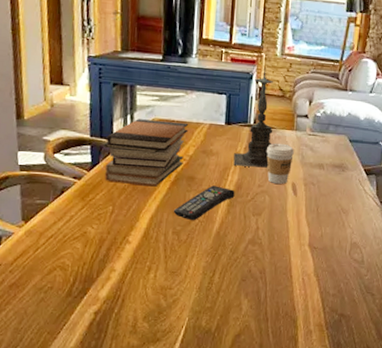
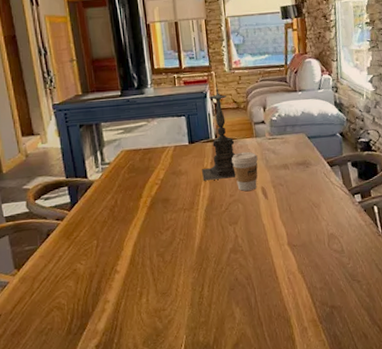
book stack: present [104,119,189,187] -> none [79,149,156,217]
remote control: present [173,185,235,220] -> none [154,203,210,240]

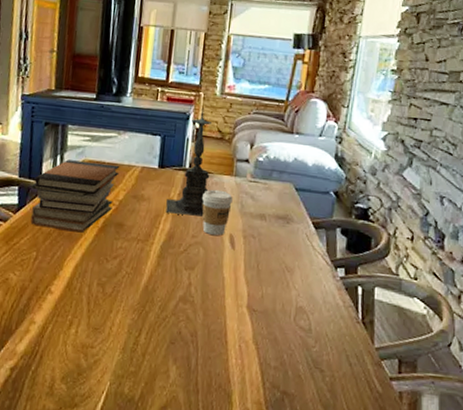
book stack: none [79,149,156,217] -> present [30,160,120,233]

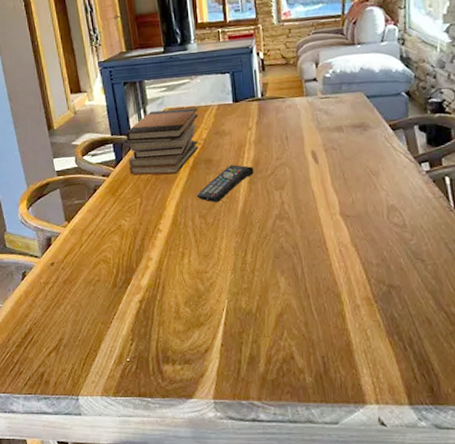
remote control: none [99,234,167,271] -> present [196,165,254,202]
candle holder: present [165,108,211,217] -> none [247,39,284,142]
coffee cup: present [202,189,233,235] -> none [279,111,308,154]

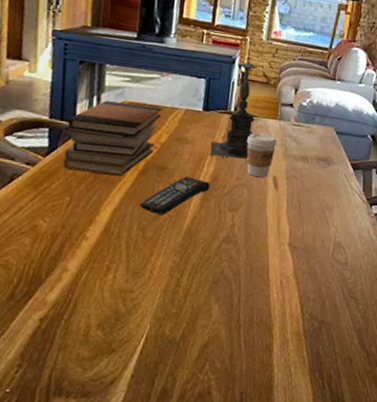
candle holder: none [247,39,284,142] -> present [210,52,257,159]
coffee cup: none [279,111,308,154] -> present [246,132,277,177]

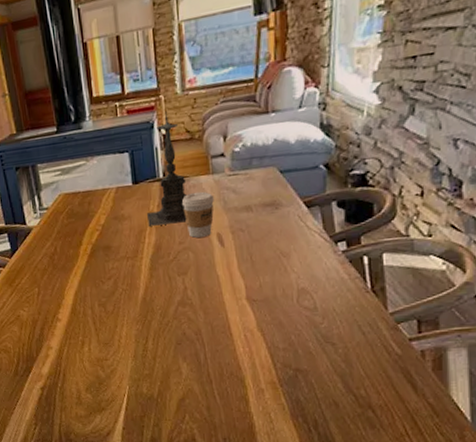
book stack: present [62,101,163,176] -> none [18,191,97,265]
remote control: present [139,176,210,214] -> none [95,250,155,290]

